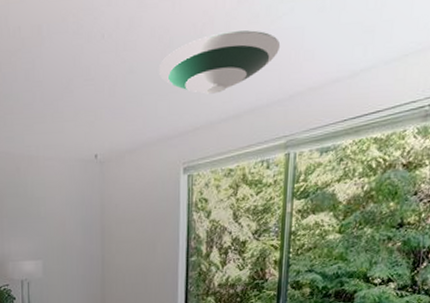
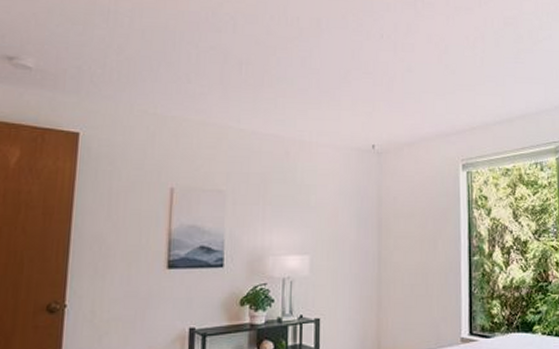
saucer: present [159,30,281,94] -> none [436,47,543,98]

